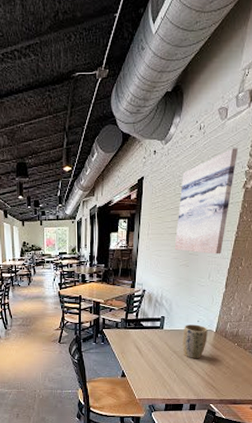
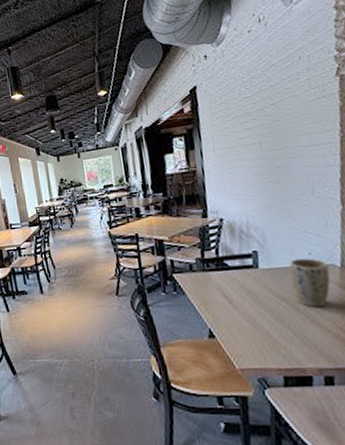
wall art: present [174,148,238,255] -> none [247,32,325,165]

